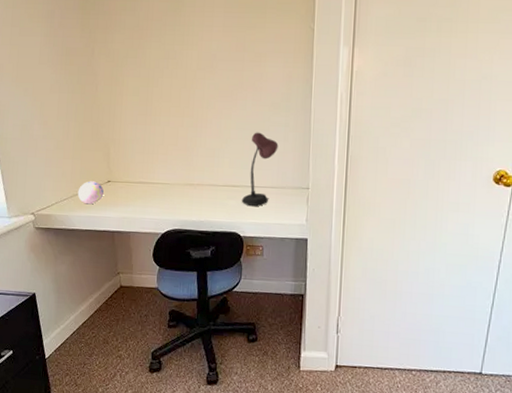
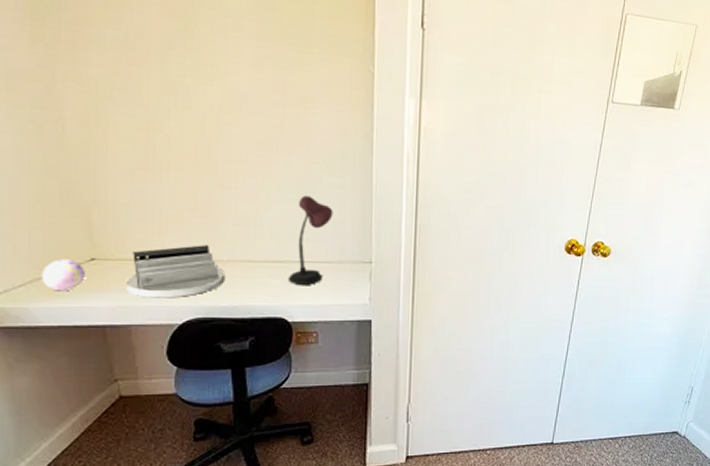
desk organizer: none [128,172,196,213] -> present [125,245,226,298]

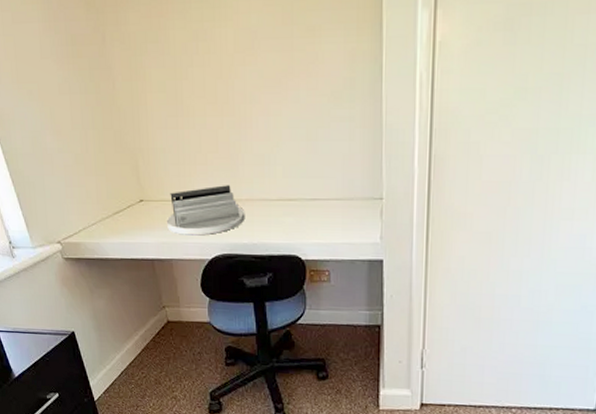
decorative egg: present [41,259,85,292] -> none [106,201,137,229]
desk lamp: present [287,195,333,285] -> none [300,130,342,223]

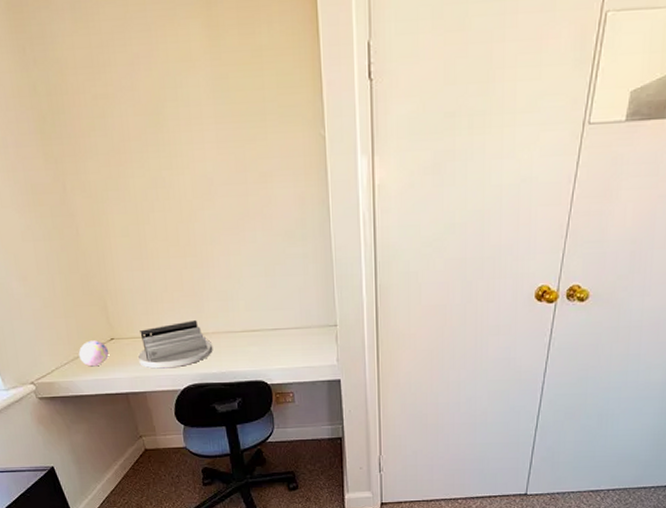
decorative egg: none [106,201,137,229] -> present [78,340,109,367]

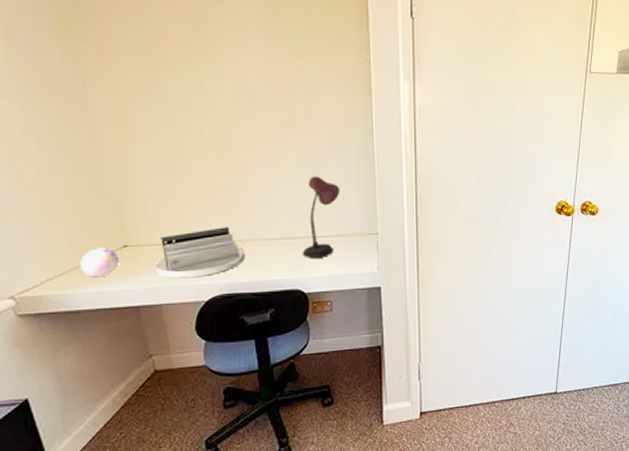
desk lamp: none [264,267,298,350] -> present [302,176,340,258]

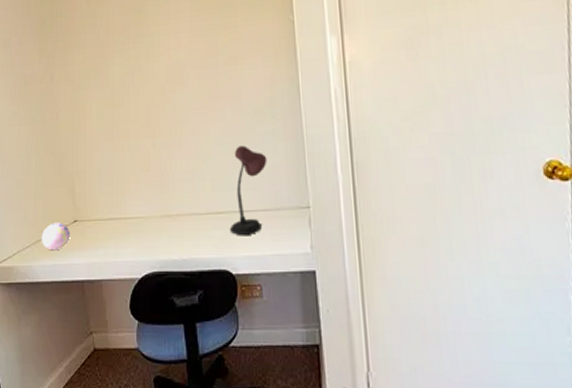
desk organizer: present [155,227,246,279] -> none [98,202,176,254]

